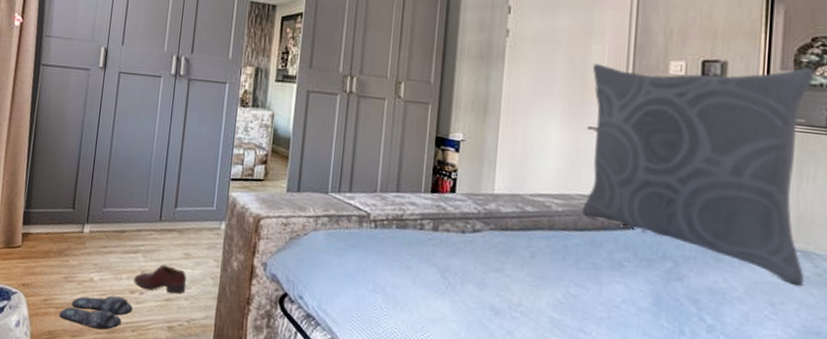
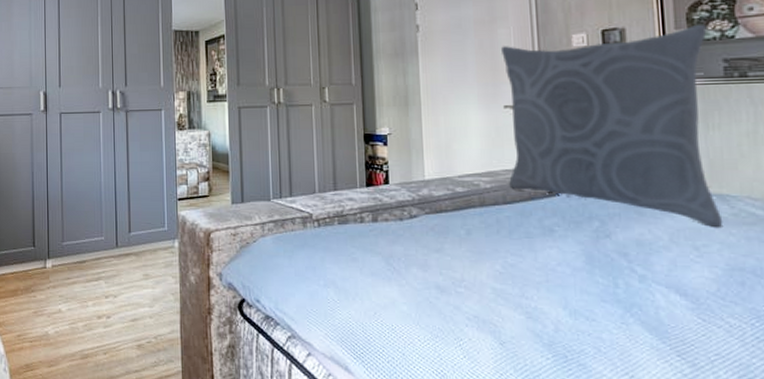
slippers: present [59,295,132,330] -> none [33,323,101,357]
shoe: present [134,264,187,294] -> none [99,287,150,314]

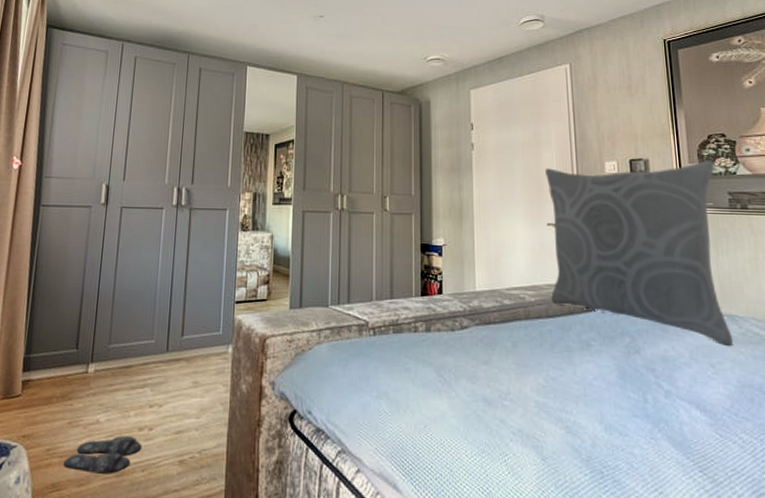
slippers: none [33,323,101,357] -> present [63,436,141,474]

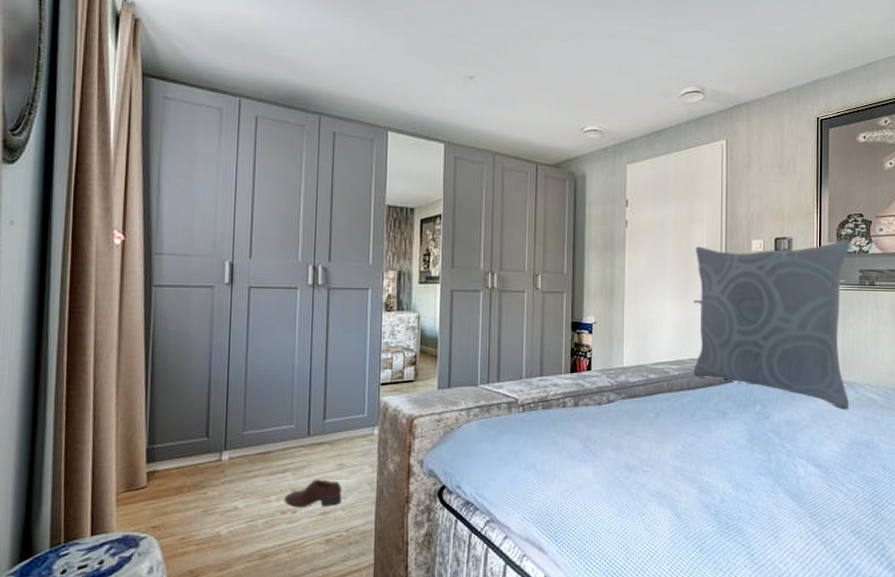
slippers: present [63,436,141,474] -> none [200,520,285,558]
shoe: none [142,396,197,425] -> present [284,479,342,508]

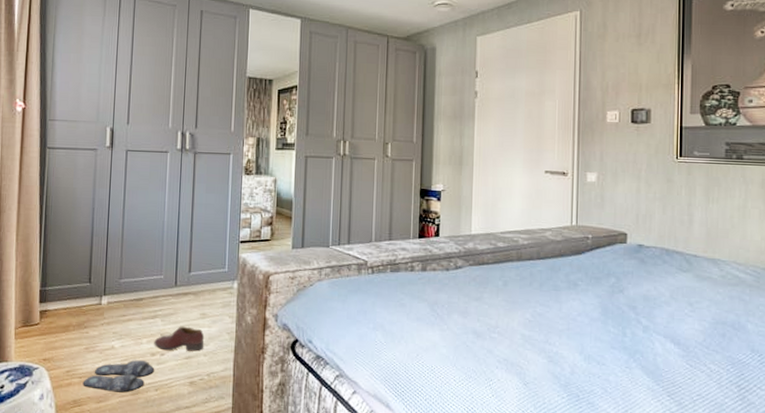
slippers: none [200,520,285,558] -> present [82,360,154,393]
pillow: present [694,239,850,410] -> none [544,110,716,288]

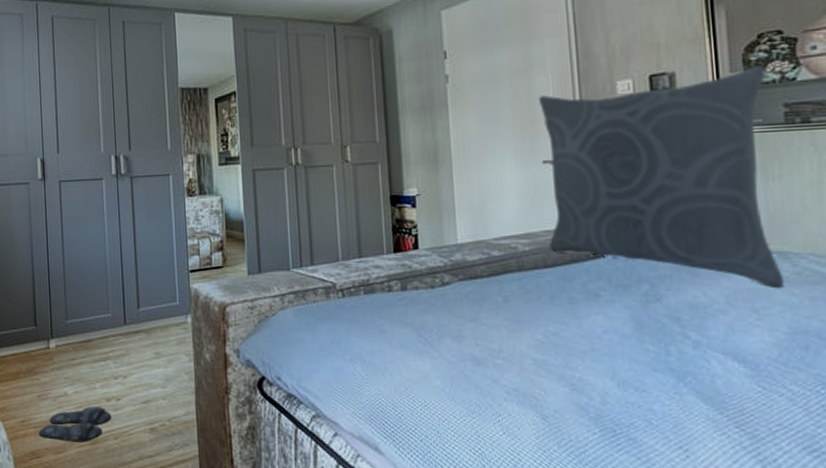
shoe: present [154,326,205,352] -> none [108,367,162,395]
pillow: none [544,110,716,288] -> present [538,65,785,289]

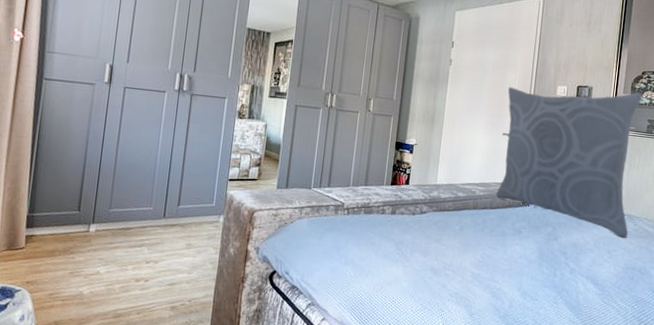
slippers: present [38,407,111,442] -> none [65,285,137,315]

